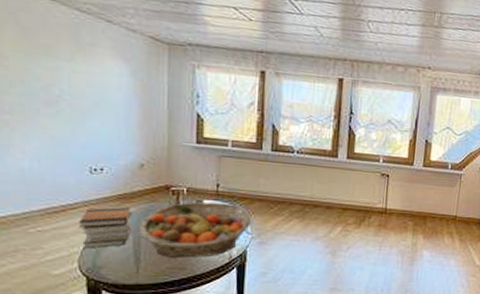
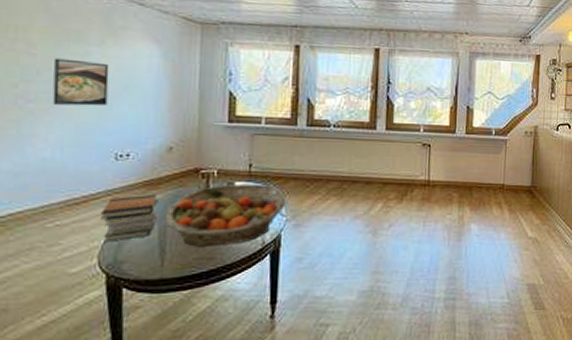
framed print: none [27,71,80,121] -> present [52,58,110,106]

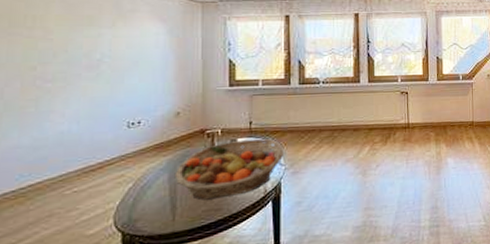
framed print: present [52,58,110,106] -> none [68,41,120,83]
book stack: present [101,193,160,242] -> none [116,155,170,203]

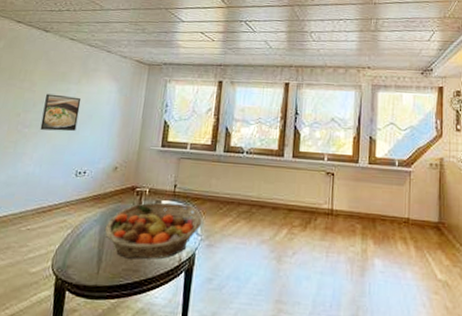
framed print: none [68,41,120,83] -> present [40,93,81,132]

